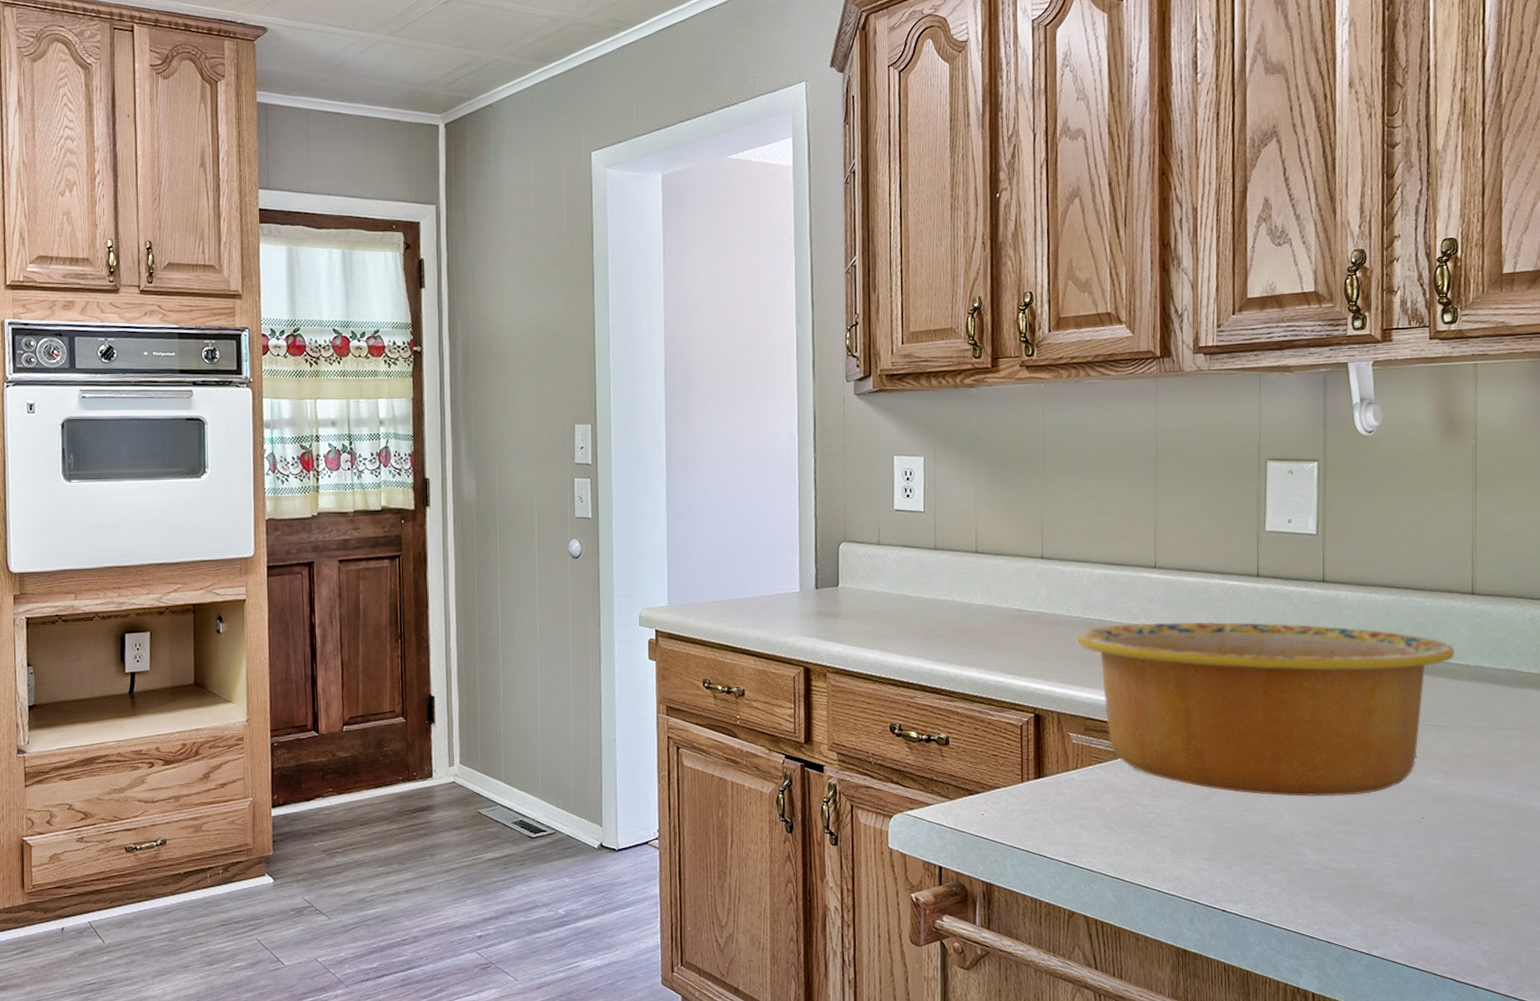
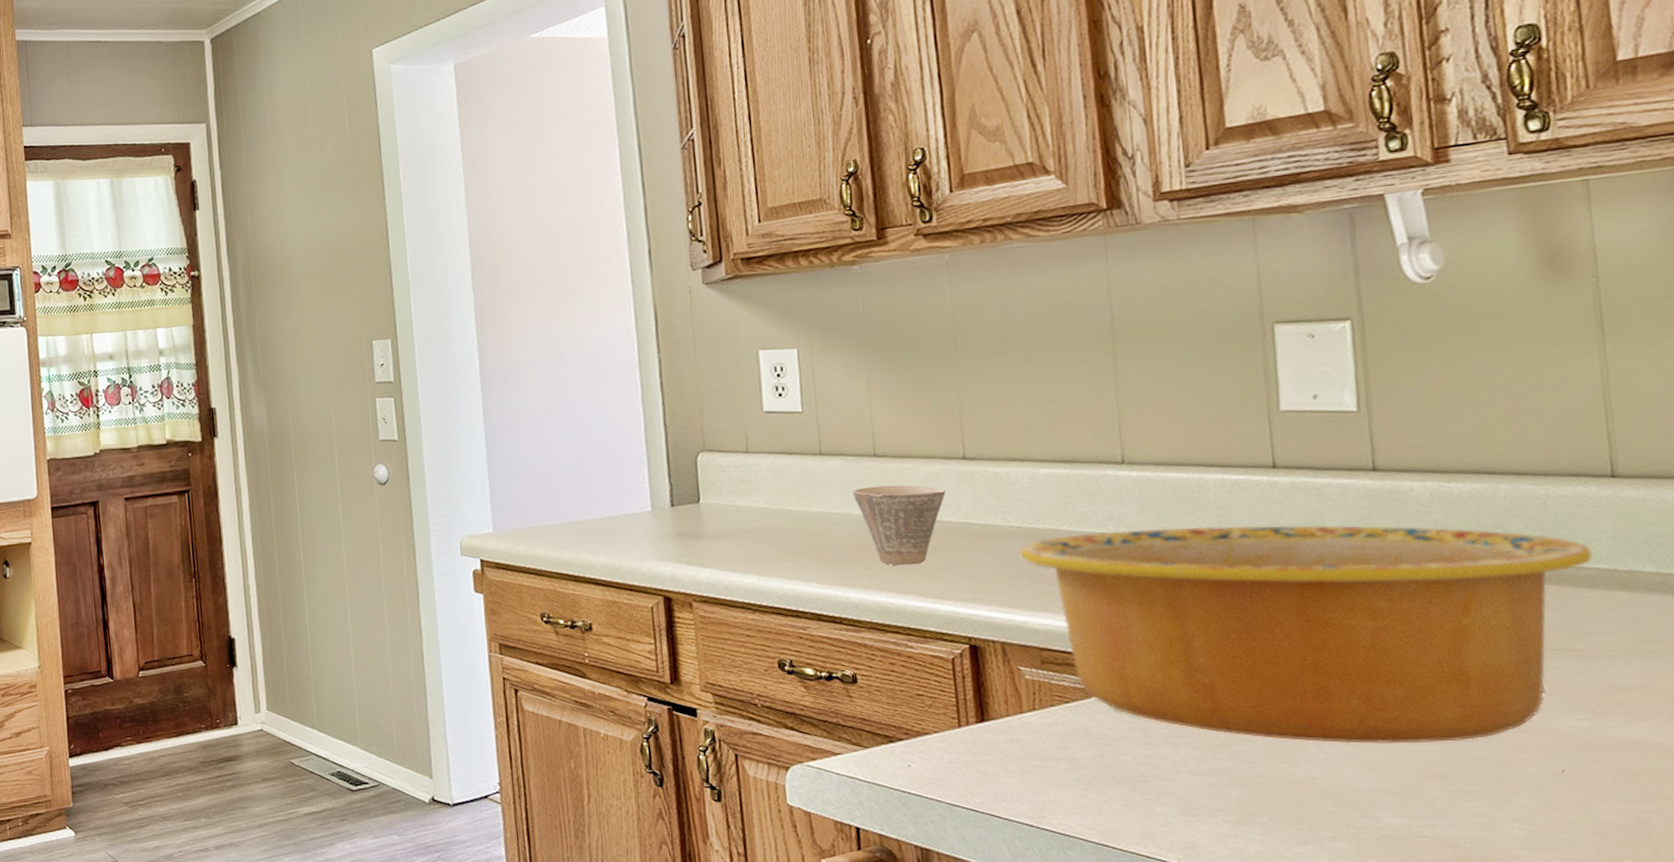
cup: none [957,578,1026,646] -> present [852,485,946,566]

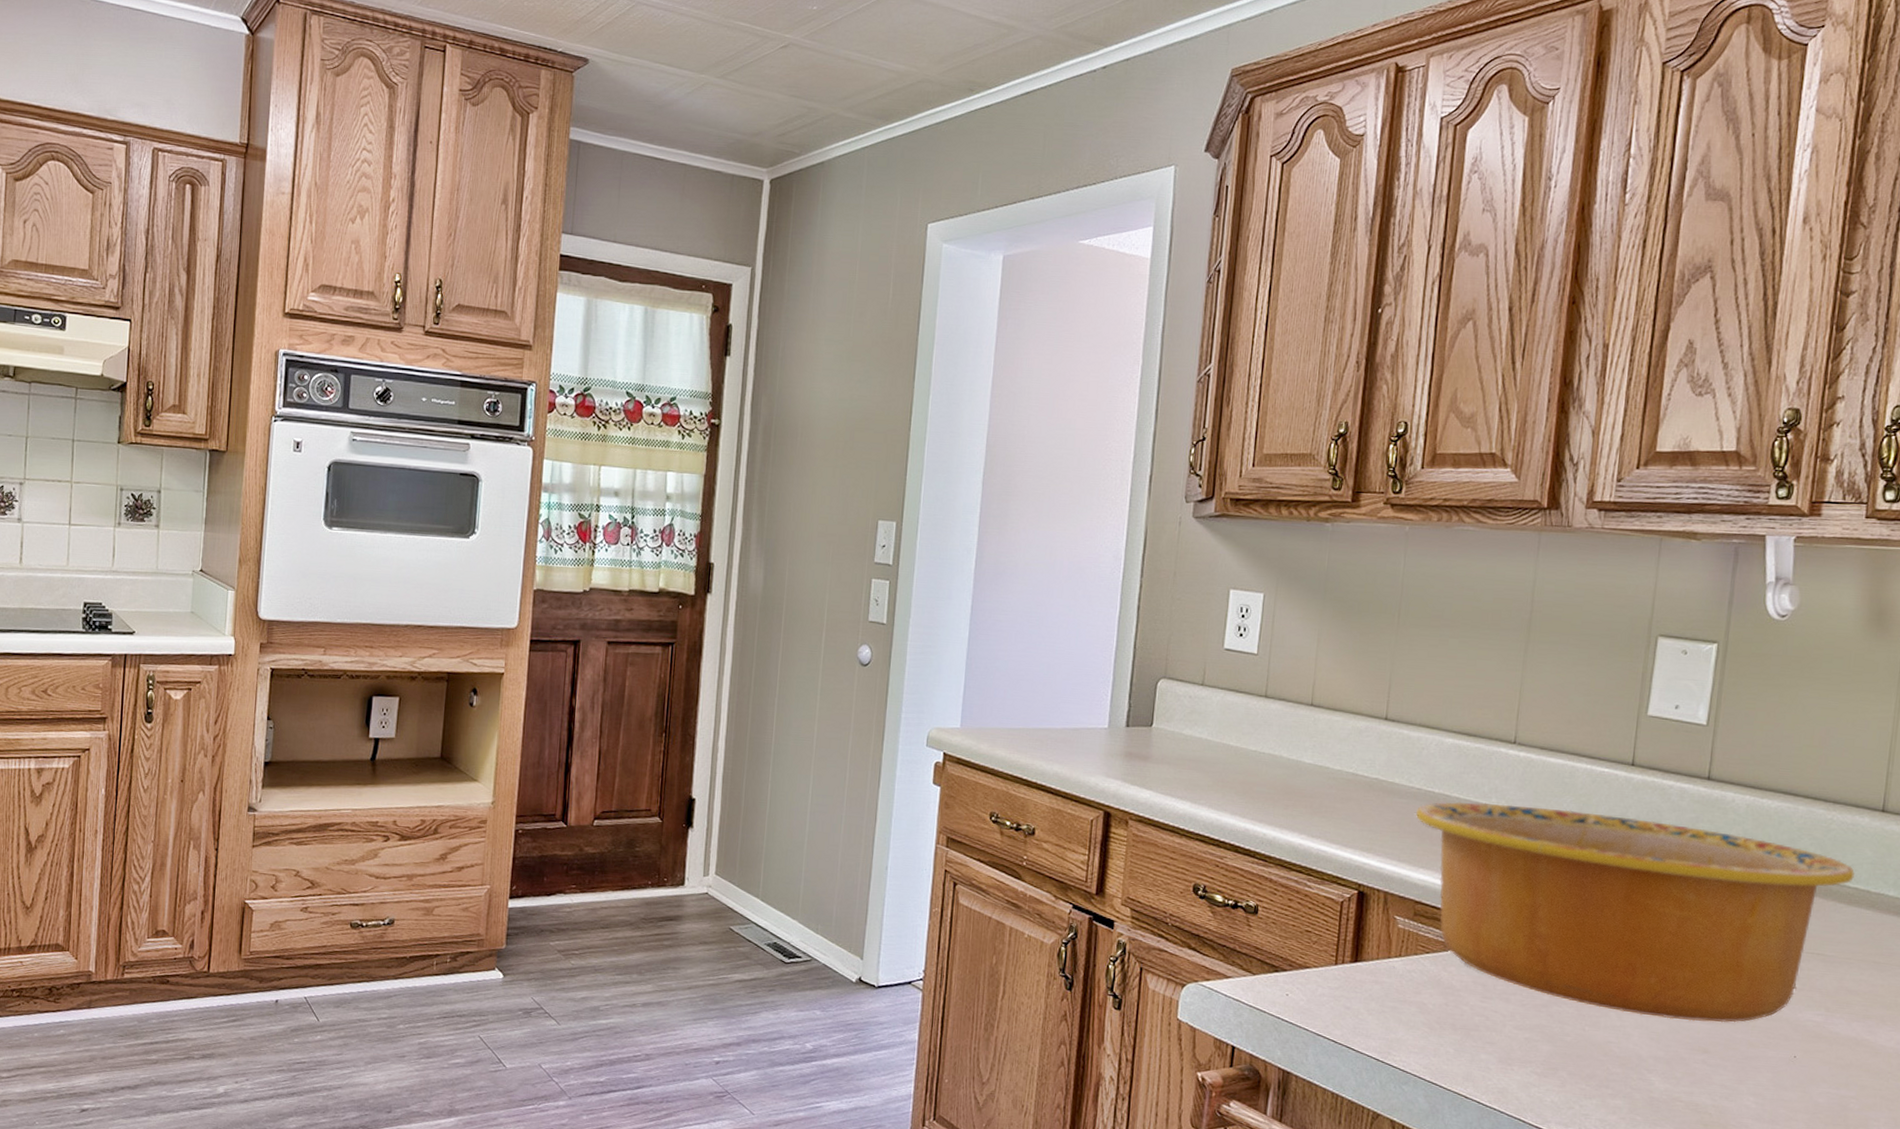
cup: present [852,485,946,566] -> none [1286,733,1365,812]

